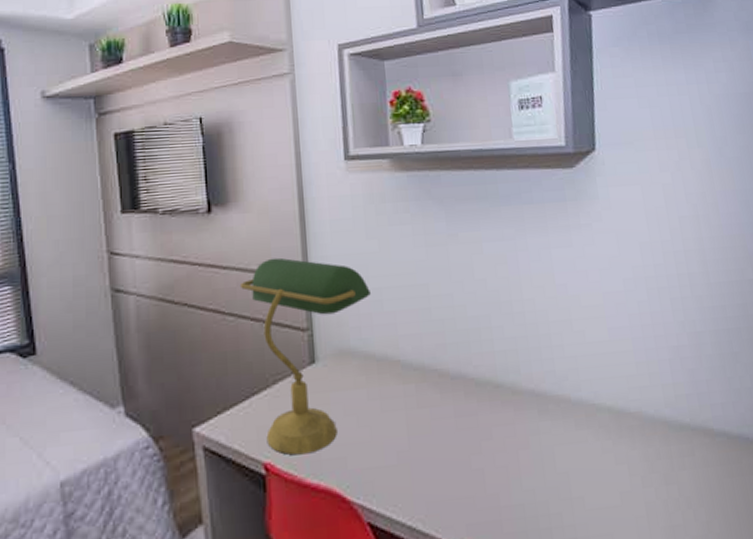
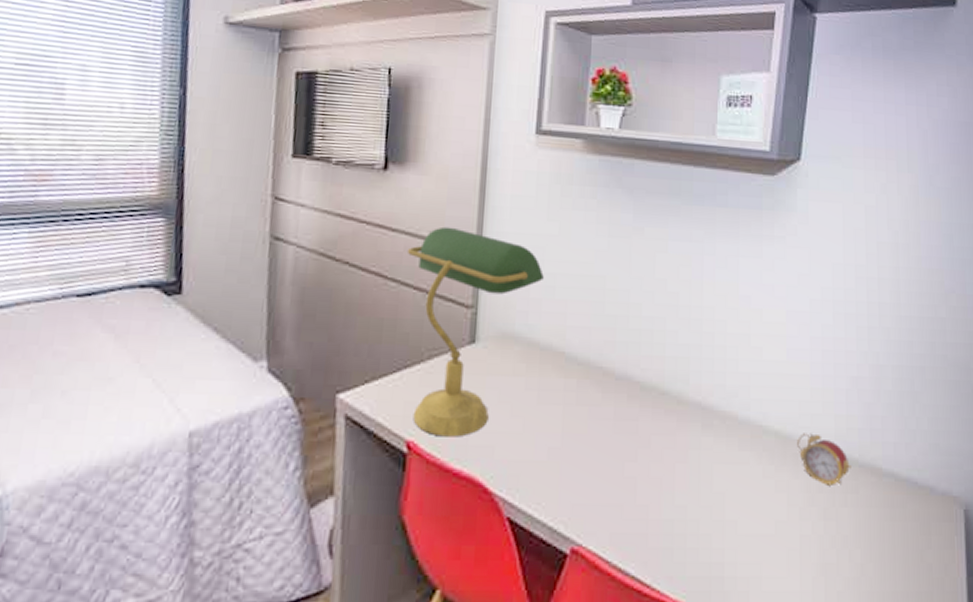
alarm clock: none [630,405,686,452] -> present [797,433,853,485]

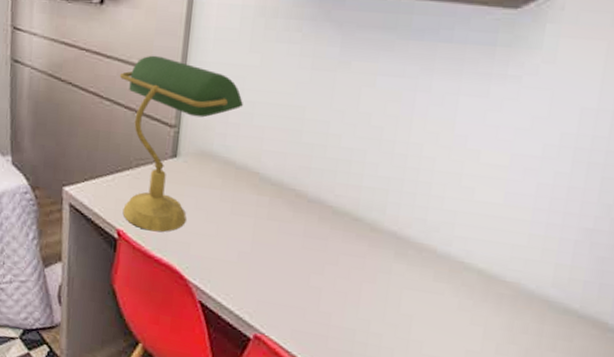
alarm clock: present [797,433,853,485] -> none [503,275,570,330]

